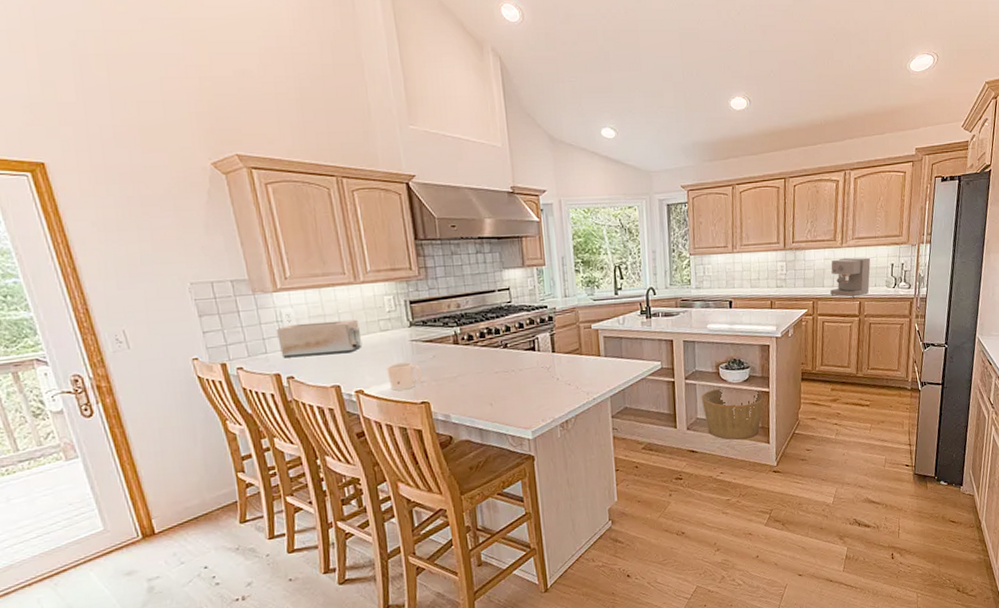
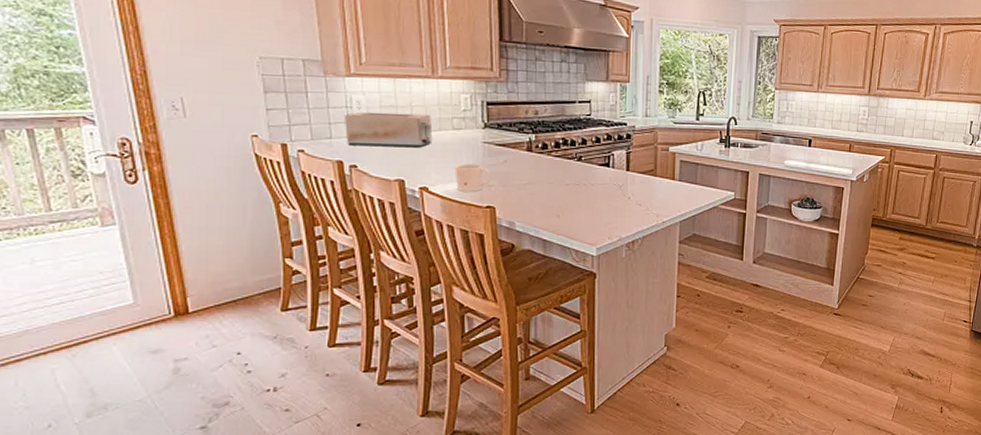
basket: present [702,389,765,440] -> none [771,226,833,278]
coffee maker: present [830,257,871,297] -> none [909,110,952,150]

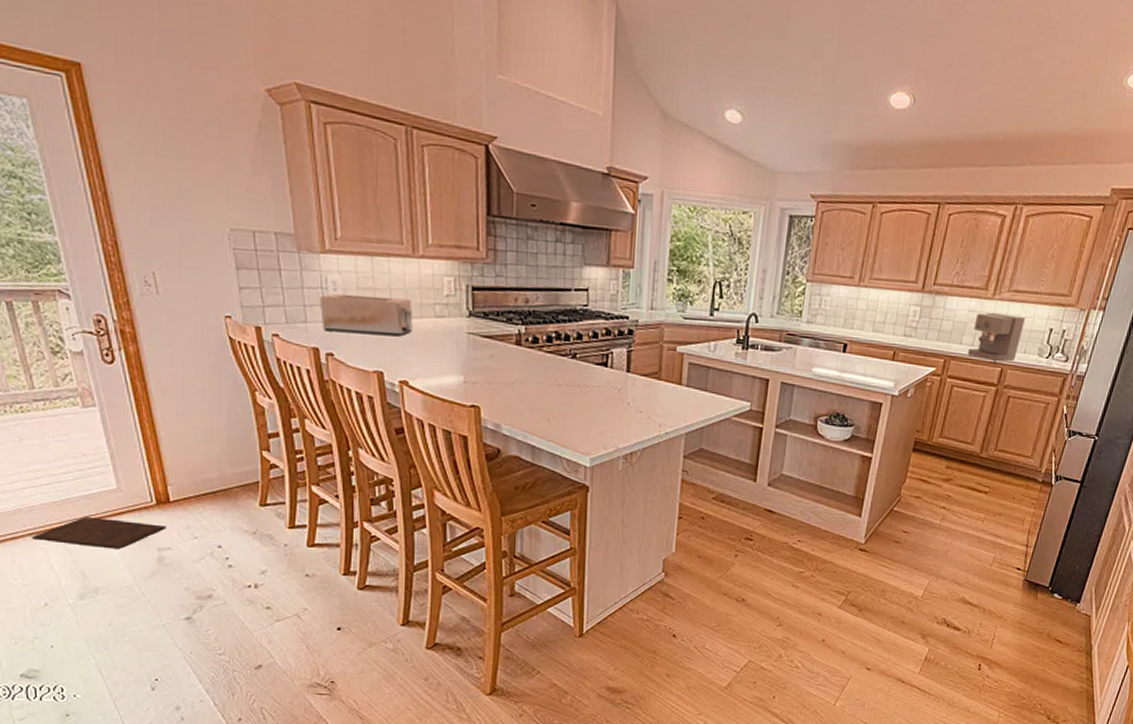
doormat: none [38,333,185,364] -> present [31,516,167,550]
mug: present [454,163,490,193] -> none [437,356,475,390]
coffee maker: none [909,110,952,150] -> present [967,312,1026,362]

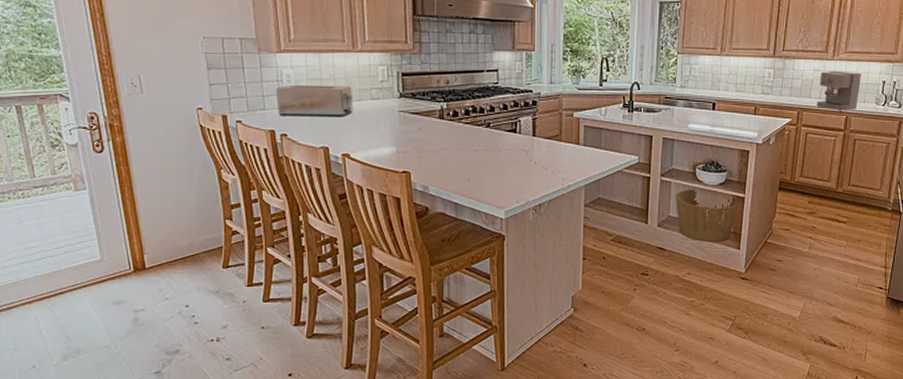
doormat: present [31,516,167,550] -> none [24,285,142,313]
basket: none [791,444,865,507] -> present [676,189,739,242]

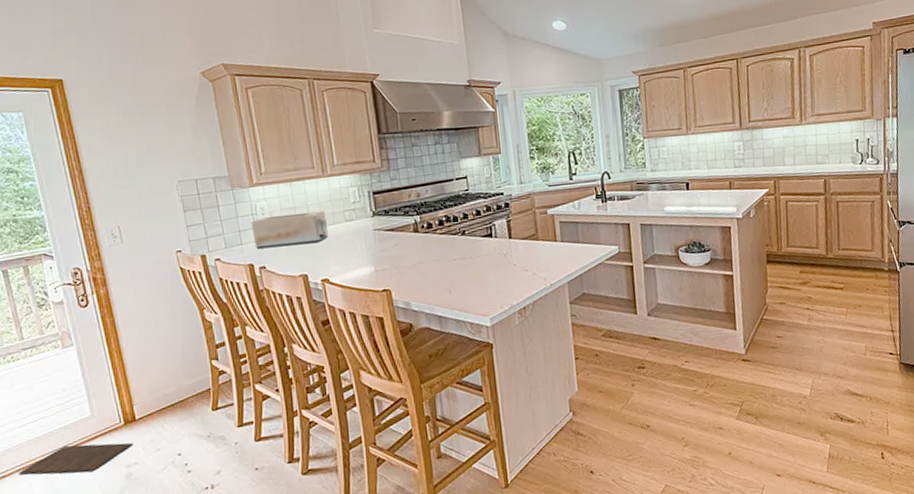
doormat: none [24,285,142,313] -> present [18,443,134,475]
basket: present [676,189,739,242] -> none [662,273,728,326]
coffee maker: present [817,70,862,111] -> none [791,134,834,175]

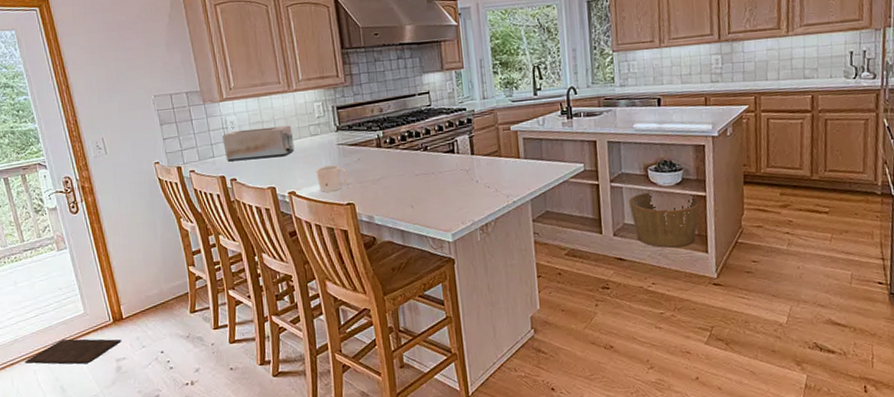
mug: none [350,250,384,280] -> present [316,165,348,193]
basket: none [662,273,728,326] -> present [629,192,701,248]

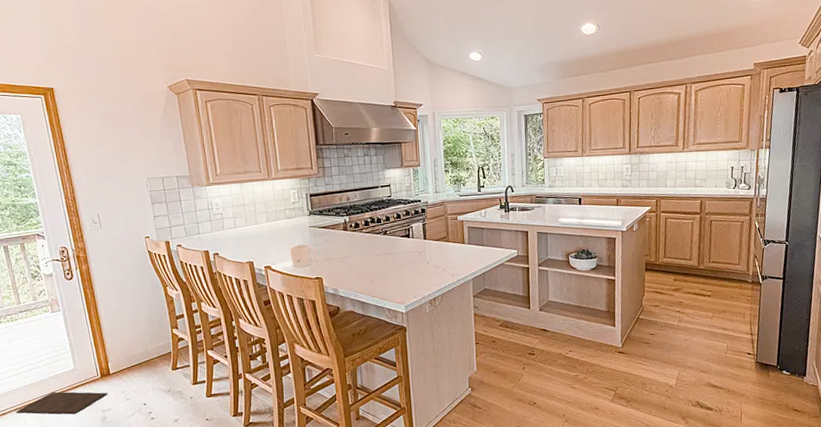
toaster: present [221,125,295,162] -> none [207,208,272,238]
basket: present [629,192,701,248] -> none [553,275,611,322]

